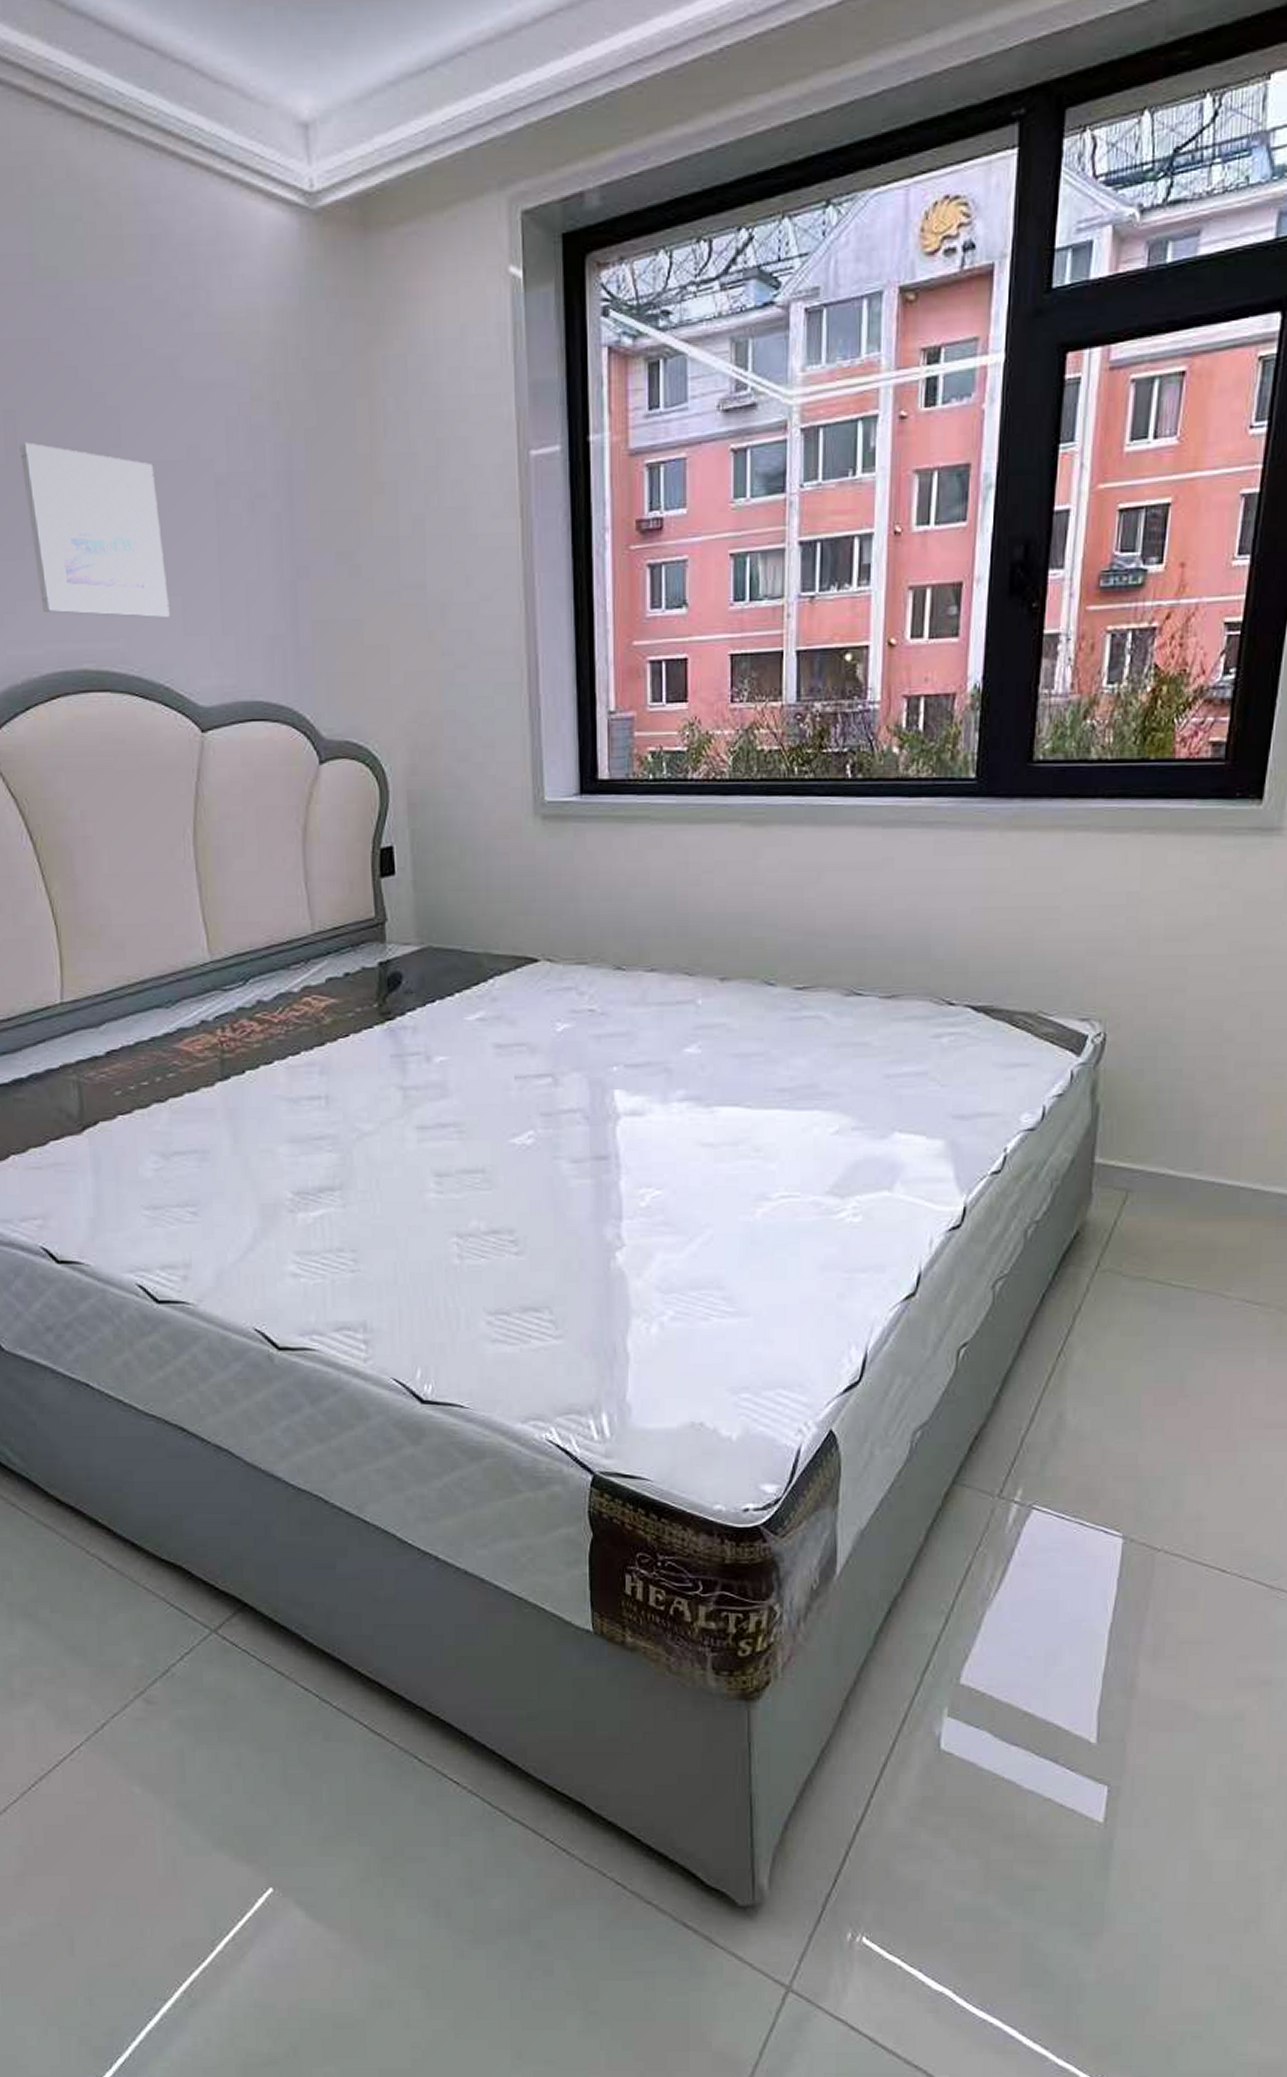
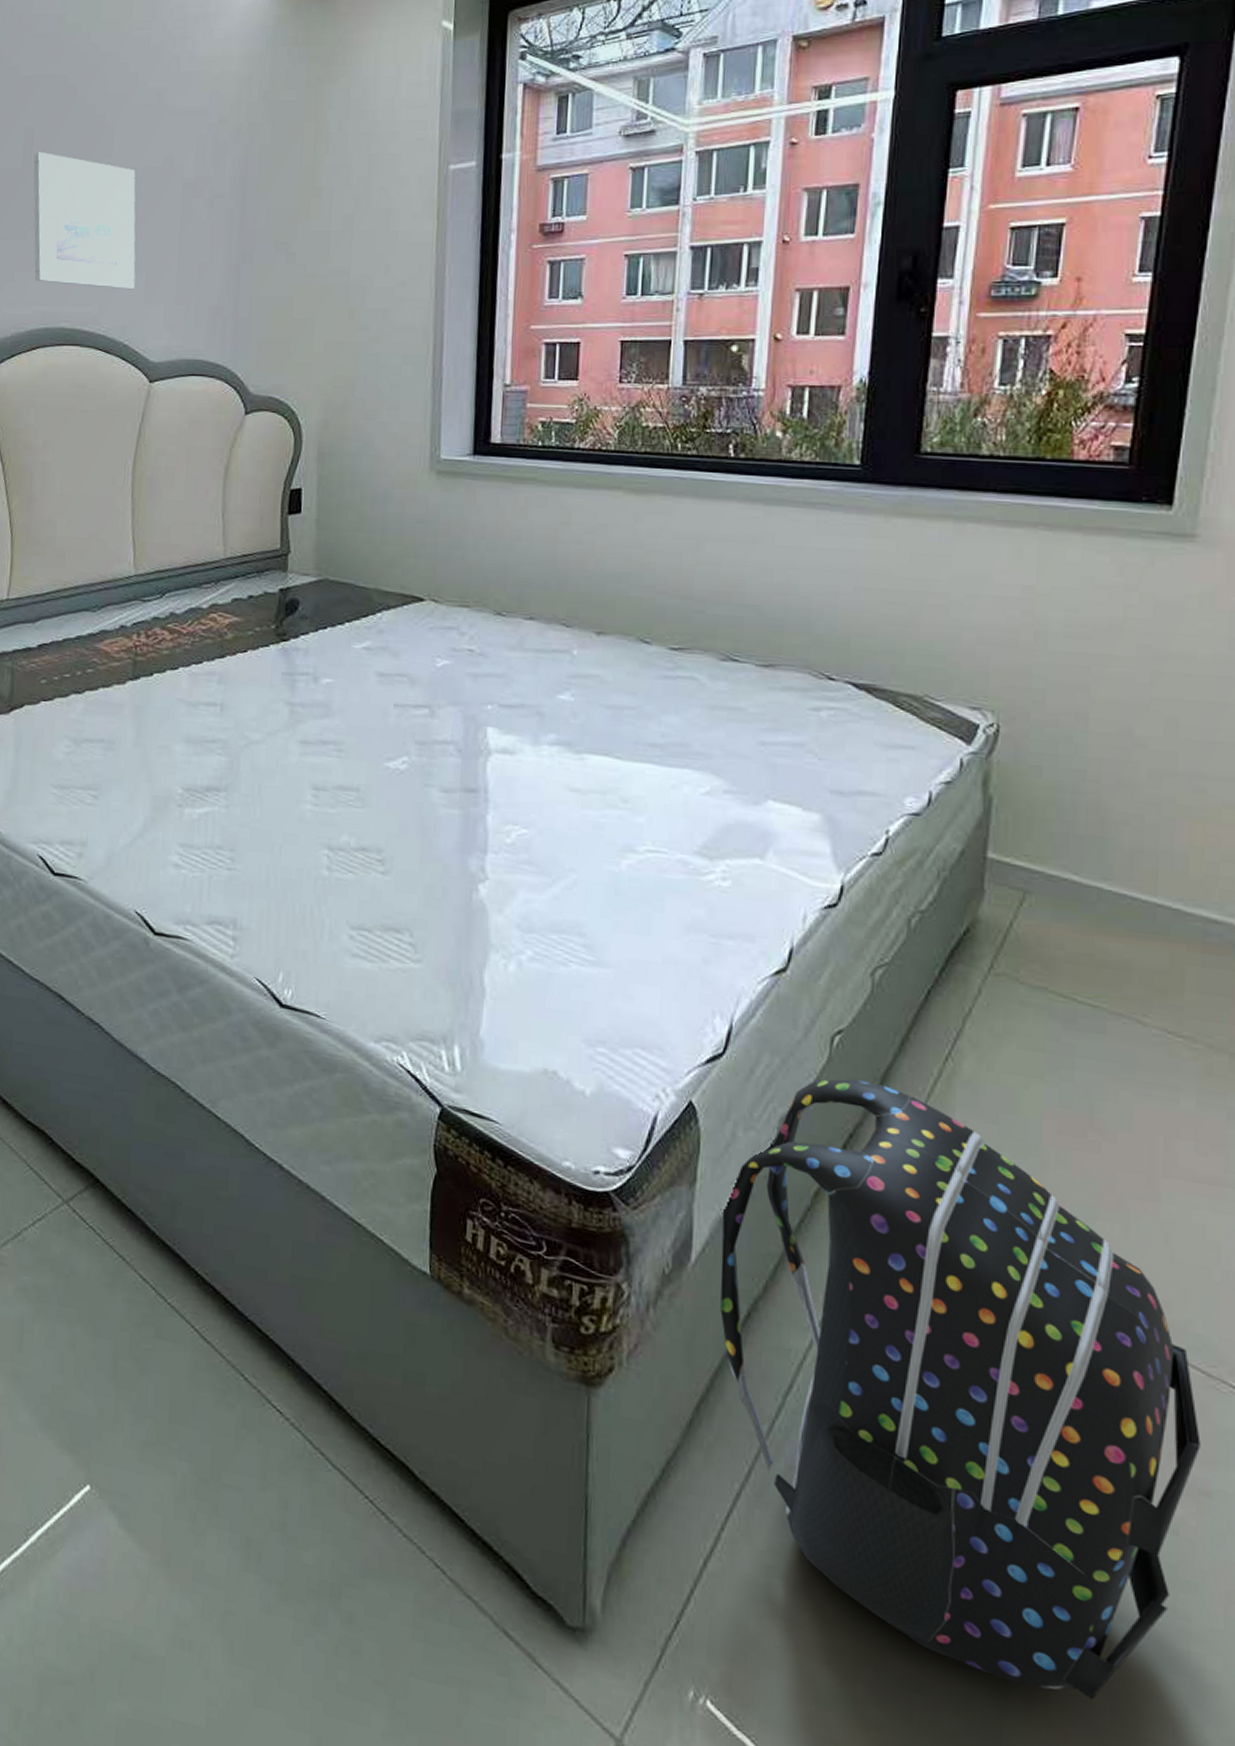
backpack: none [861,1386,1264,1864] -> present [720,1078,1201,1700]

